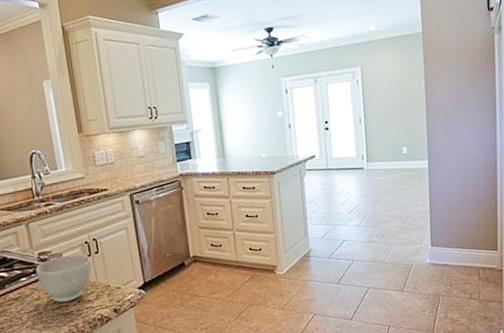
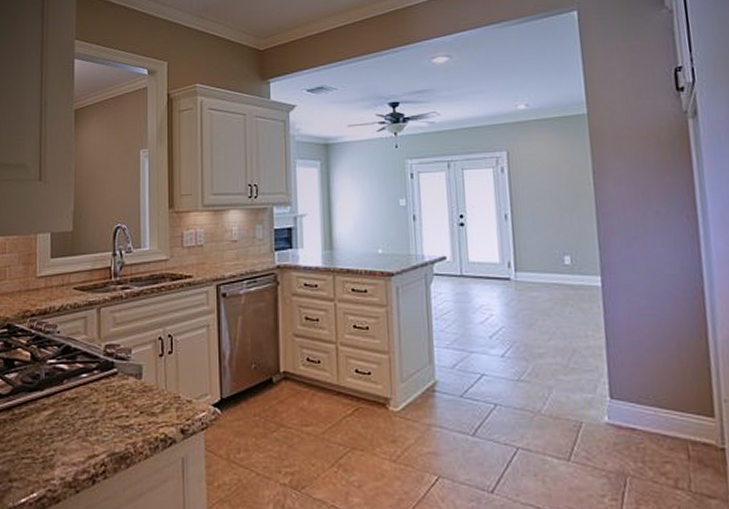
bowl: present [36,254,92,302] -> none [99,352,163,410]

